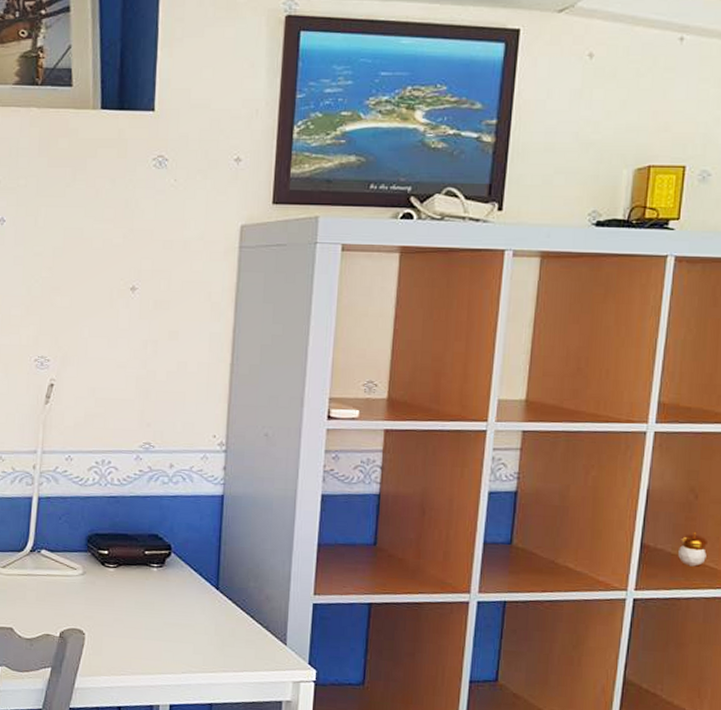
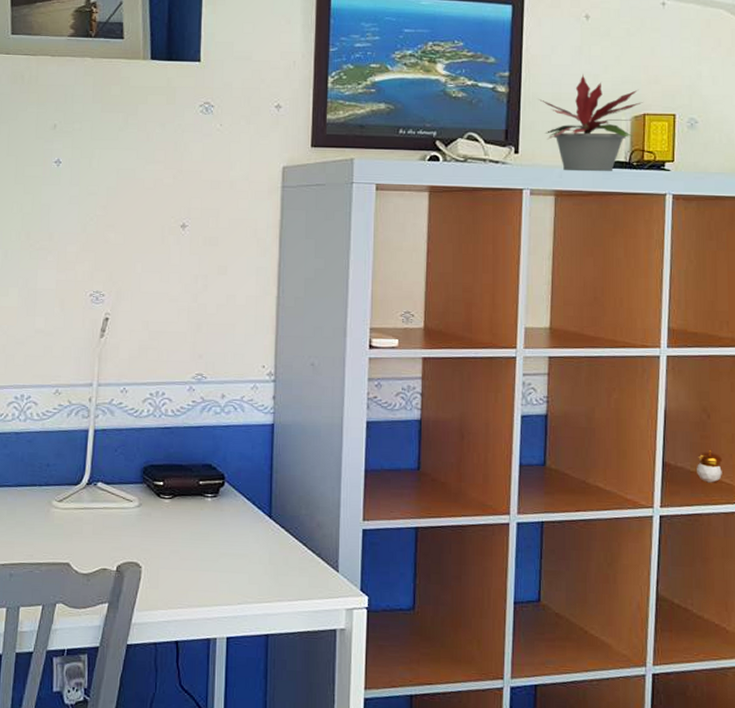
potted plant: none [529,121,649,231] -> present [539,74,643,172]

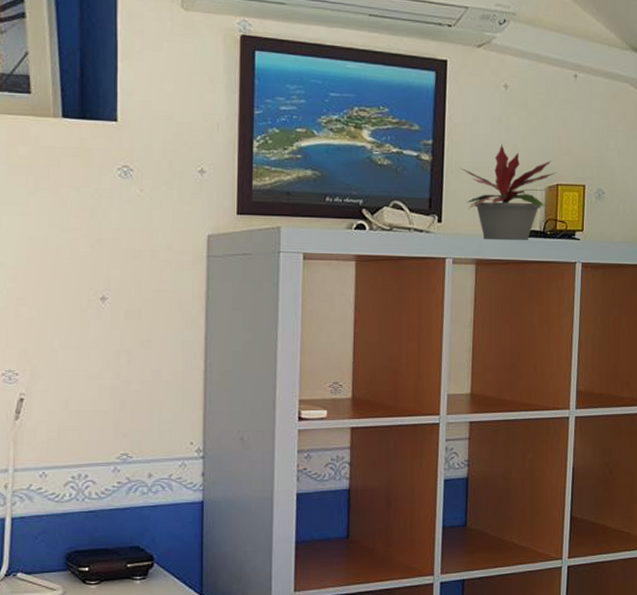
candle: present [697,449,722,483] -> none [600,502,621,533]

